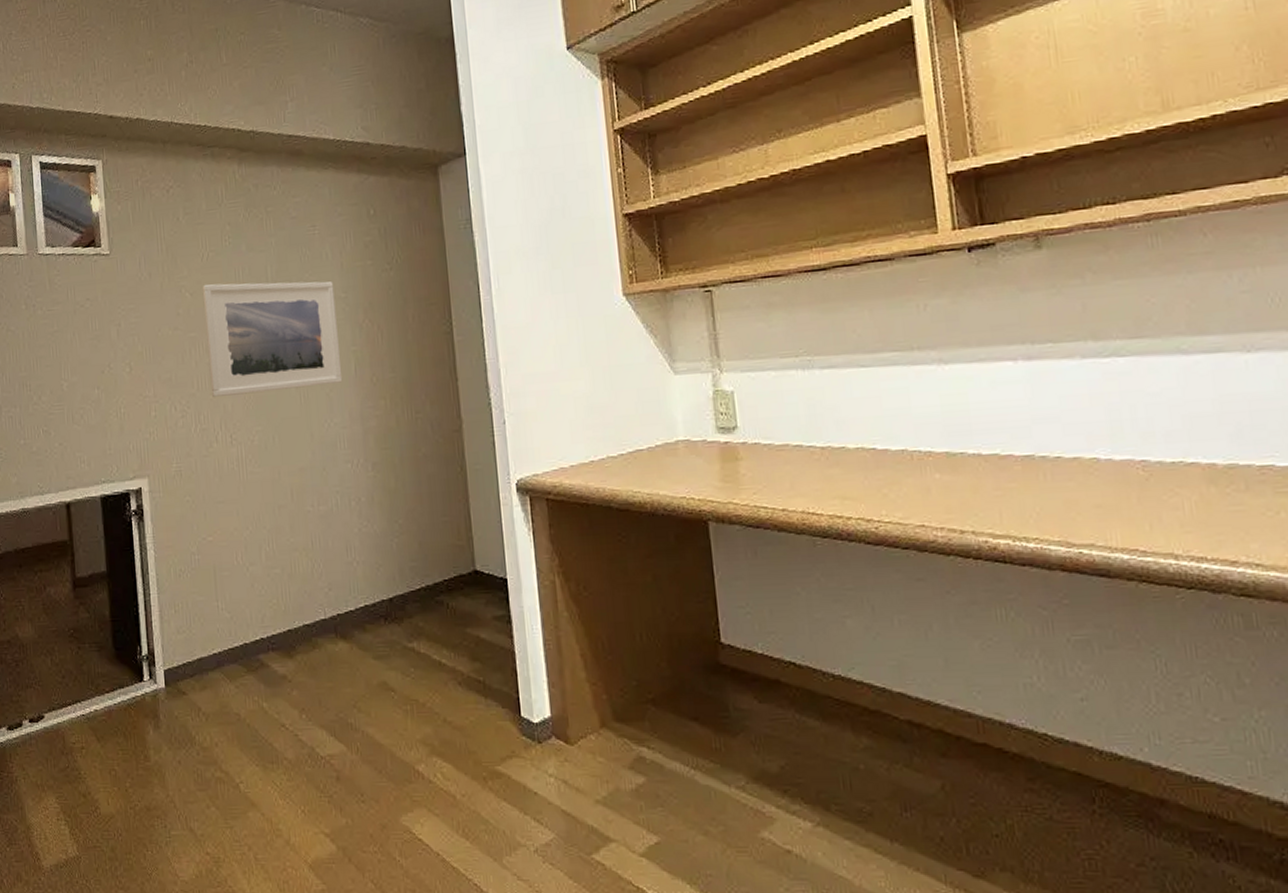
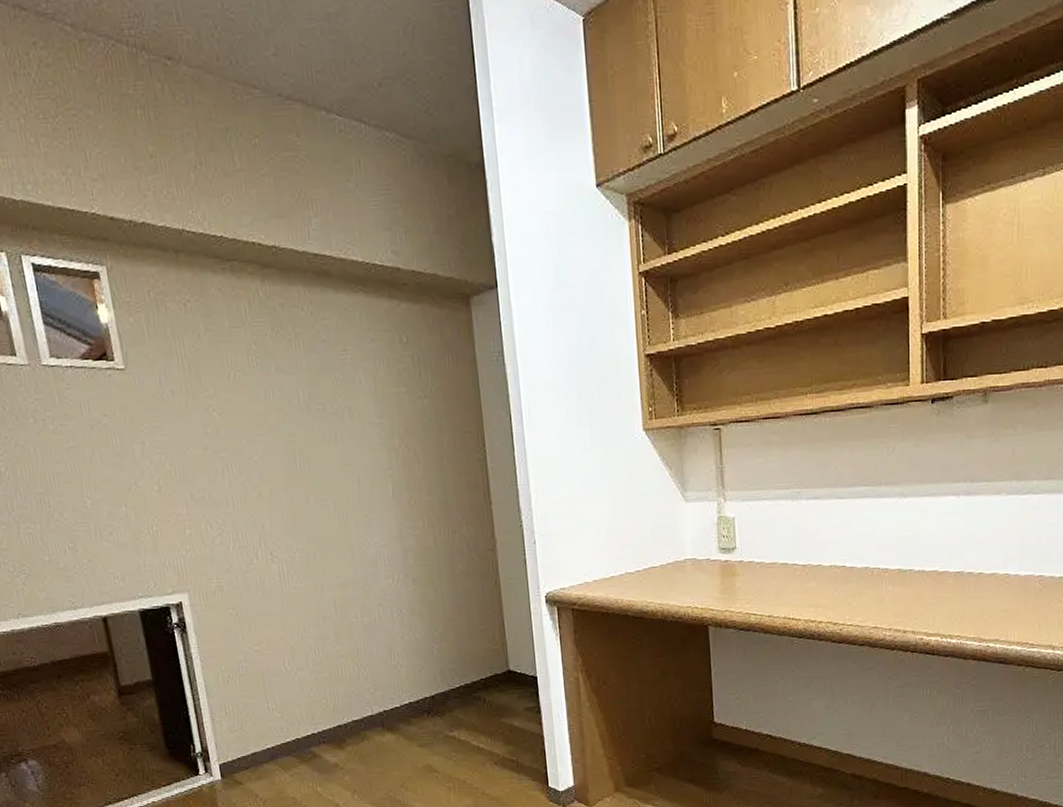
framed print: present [202,281,343,398] -> none [230,404,381,517]

